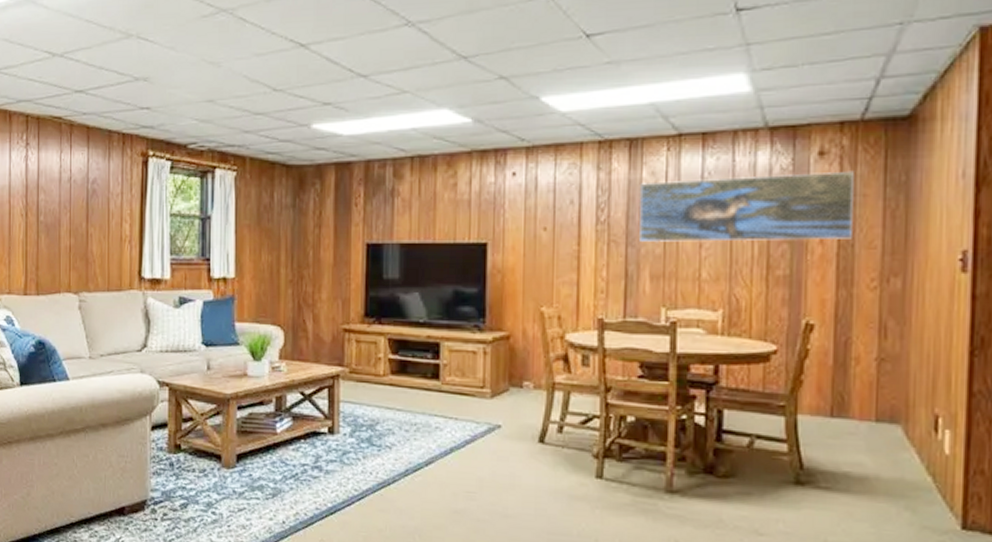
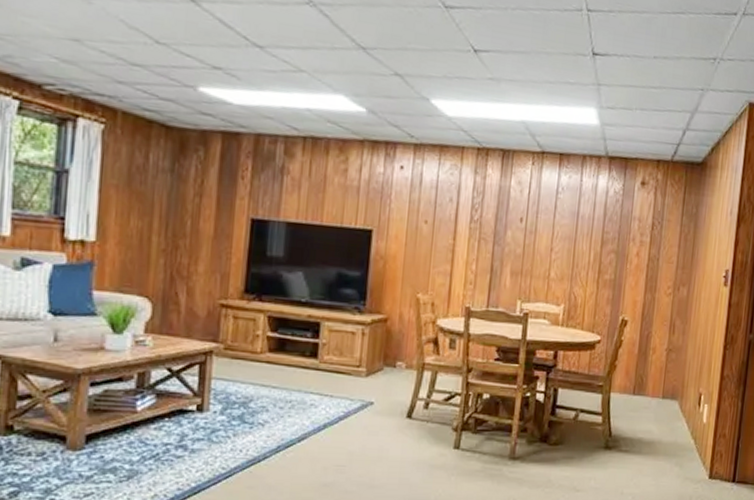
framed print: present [639,172,854,243] -> none [504,190,663,254]

